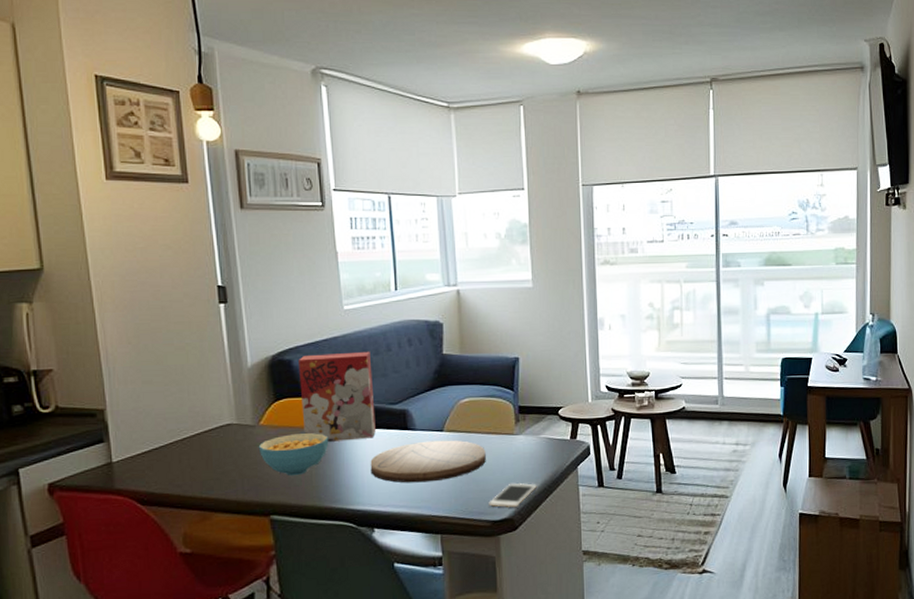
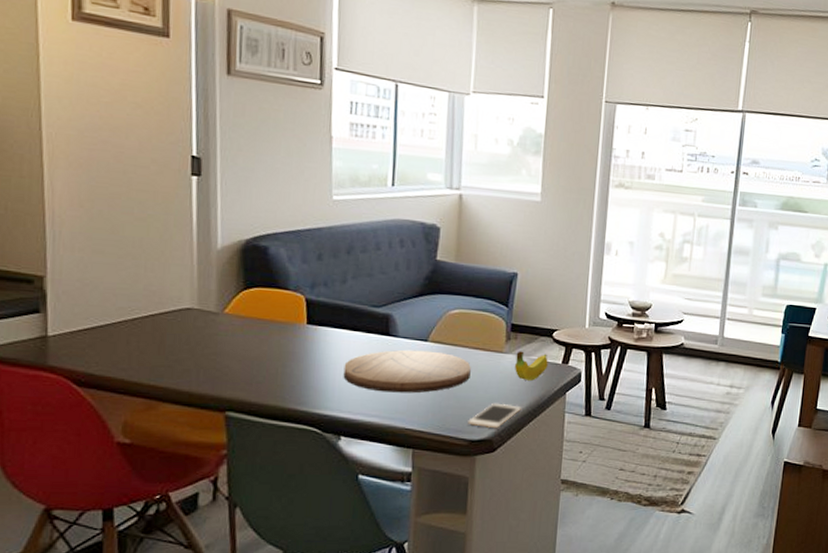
cereal bowl: present [258,433,329,476] -> none [219,326,301,372]
cereal box: present [299,351,376,442] -> none [273,244,357,341]
fruit: none [525,431,557,459] -> present [514,351,548,381]

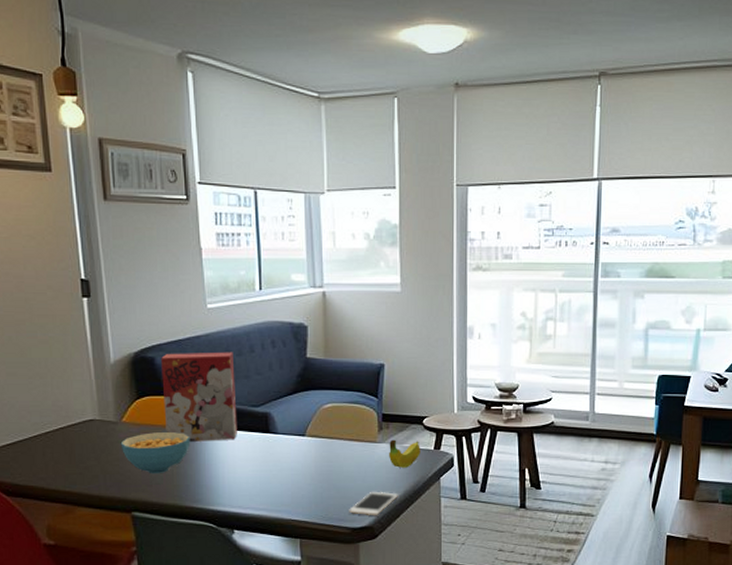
cereal bowl: none [219,326,301,372] -> present [120,432,191,474]
cereal box: none [273,244,357,341] -> present [161,352,237,442]
cutting board: present [343,349,471,393] -> none [231,445,347,487]

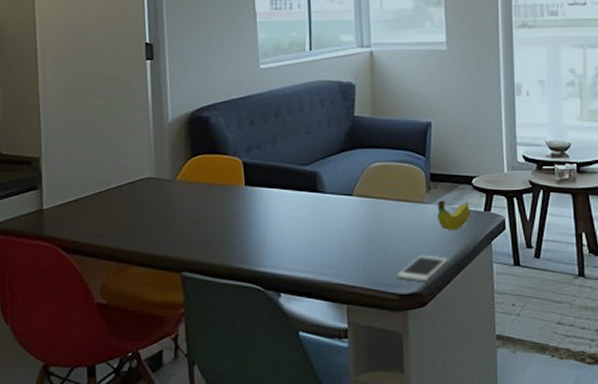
cereal bowl: present [120,432,191,474] -> none [174,191,240,233]
cereal box: present [161,352,237,442] -> none [215,110,286,200]

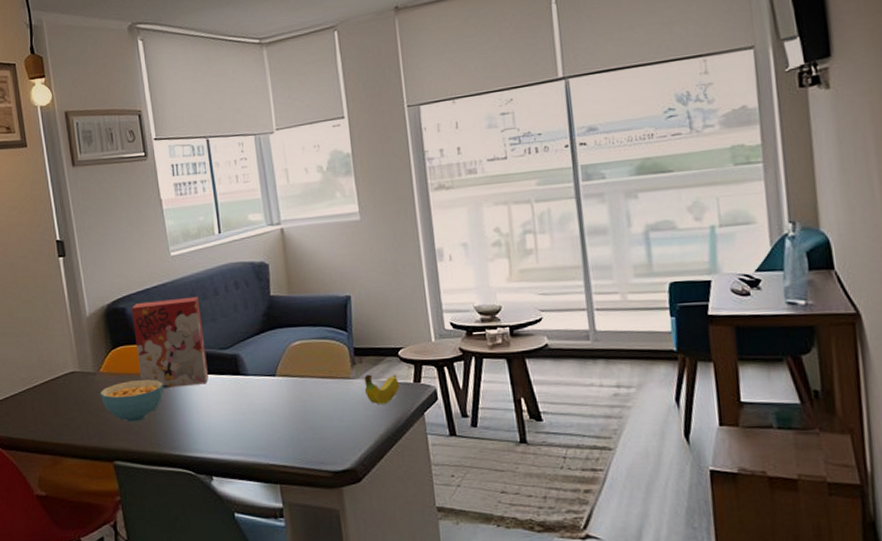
cereal bowl: none [174,191,240,233] -> present [99,379,164,423]
cereal box: none [215,110,286,200] -> present [132,296,209,388]
cell phone: present [397,255,448,282] -> none [328,430,380,458]

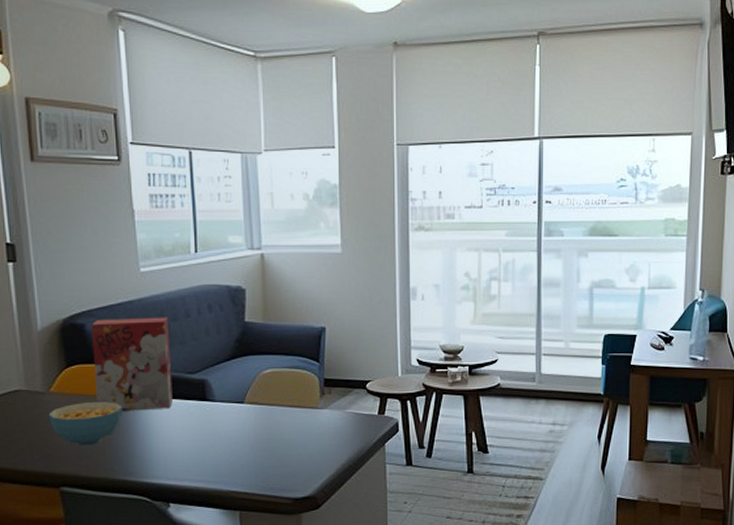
fruit: present [364,374,399,404] -> none [330,405,364,434]

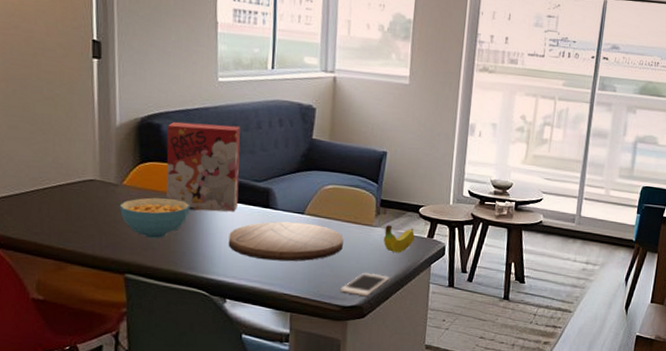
cutting board: none [166,412,289,457] -> present [228,221,344,262]
cell phone: none [290,459,342,486] -> present [340,272,389,297]
fruit: none [330,405,364,434] -> present [383,225,415,253]

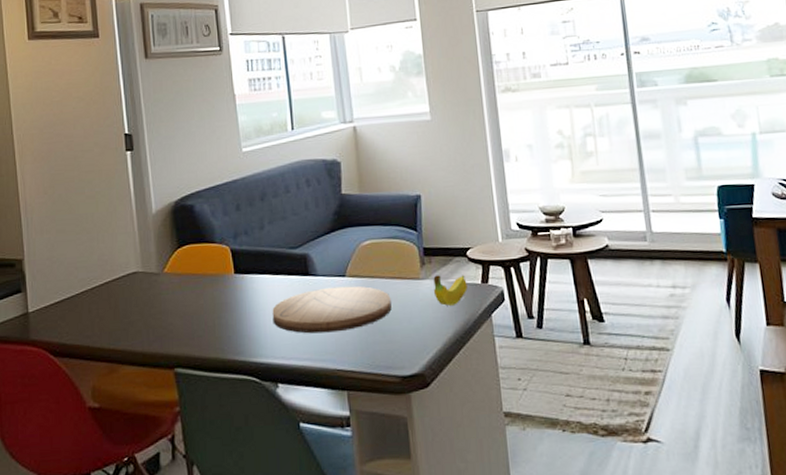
cereal bowl: present [119,197,191,239] -> none [162,280,231,326]
cereal box: present [166,122,241,212] -> none [200,193,277,289]
cell phone: present [340,272,389,297] -> none [397,332,448,362]

